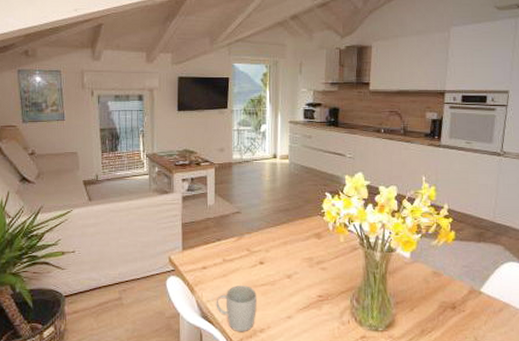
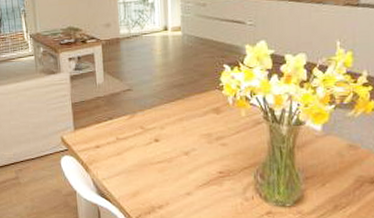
mug: present [216,286,257,332] -> none [111,163,154,209]

